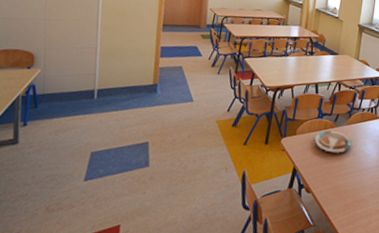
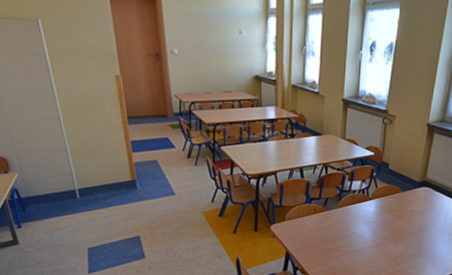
plate: present [314,130,352,153] -> none [305,214,344,236]

